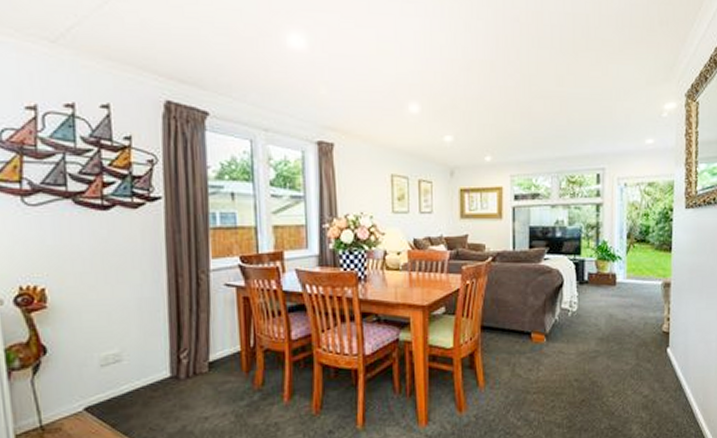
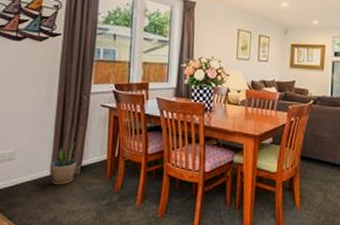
potted plant: none [169,333,203,388] -> present [50,142,77,185]

